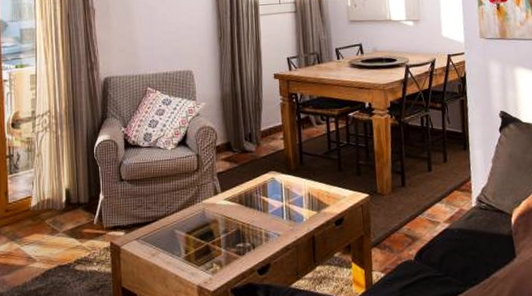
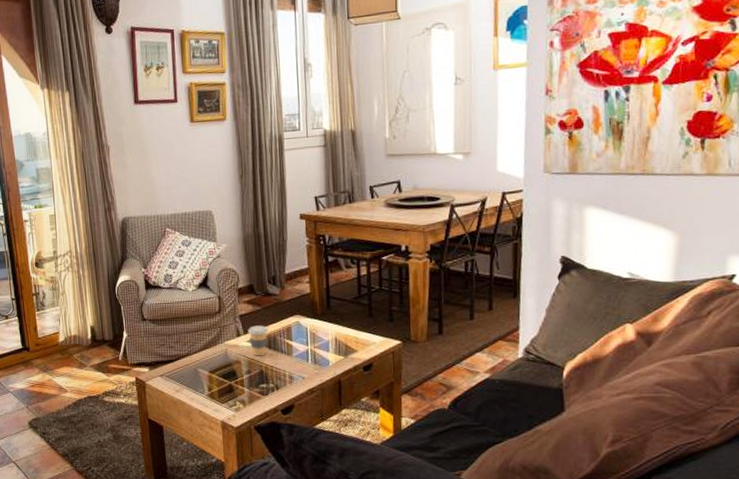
coffee cup: none [225,182,245,215] -> present [248,325,269,356]

